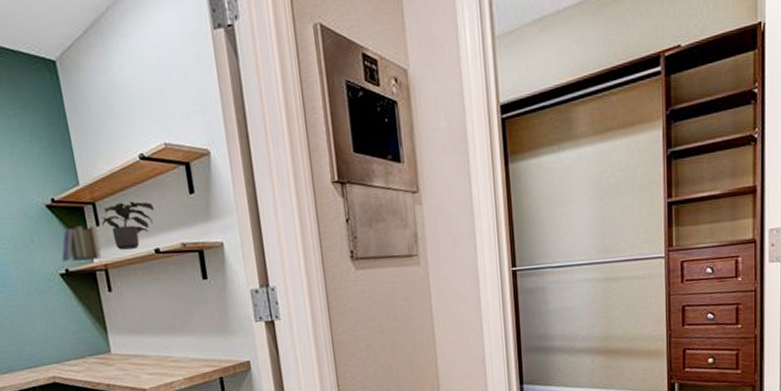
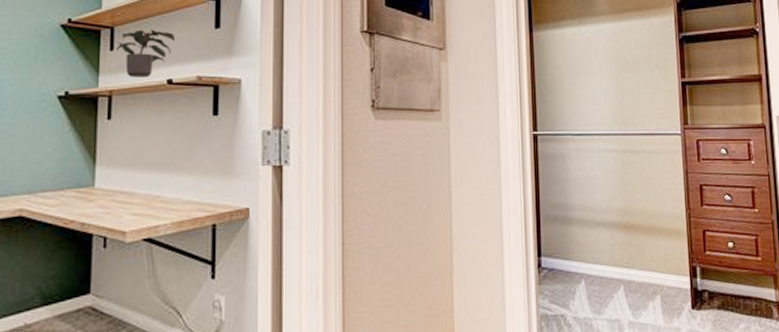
books: present [62,225,102,262] -> none [64,49,110,85]

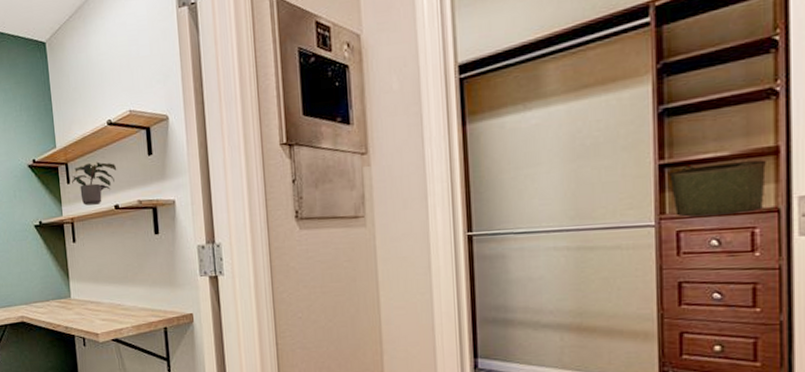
basket: none [689,85,755,128] -> present [669,160,766,217]

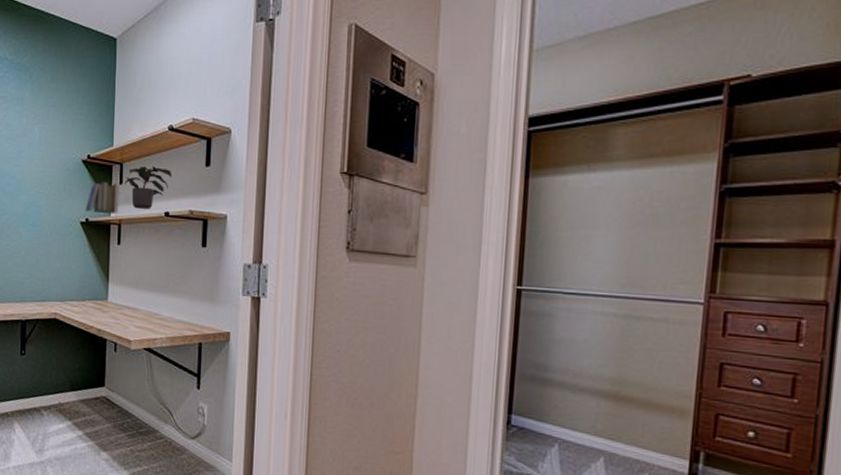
books: none [37,183,70,215] -> present [85,182,119,214]
basket: present [669,160,766,217] -> none [723,248,820,302]

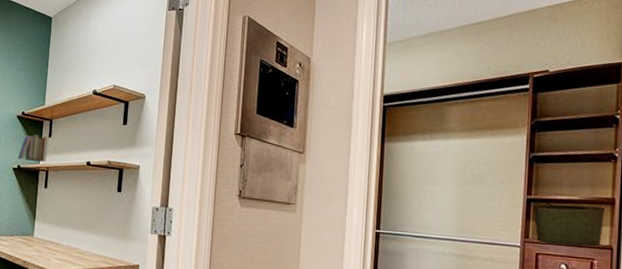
potted plant: present [125,166,171,209] -> none [53,122,94,159]
basket: none [723,248,820,302] -> present [534,203,605,247]

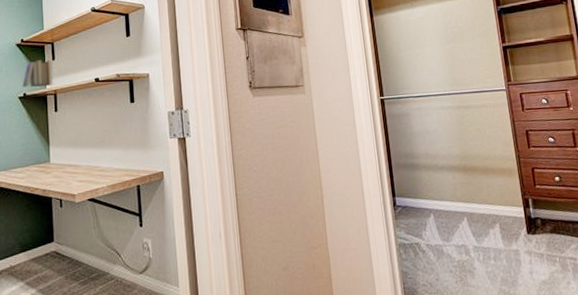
basket: present [534,203,605,247] -> none [510,44,570,83]

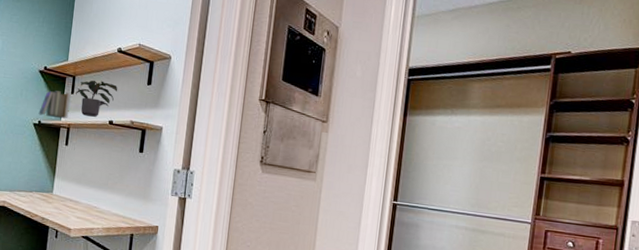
potted plant: none [57,41,98,79] -> present [76,80,117,117]

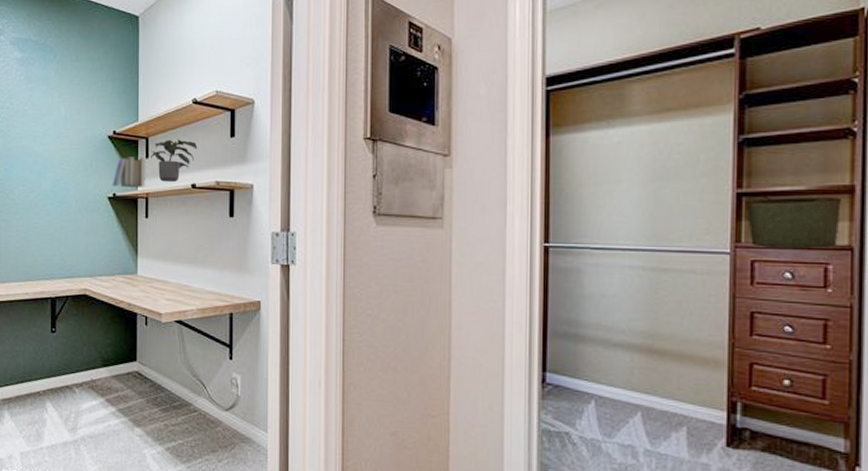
basket: none [546,182,614,226] -> present [746,197,841,248]

